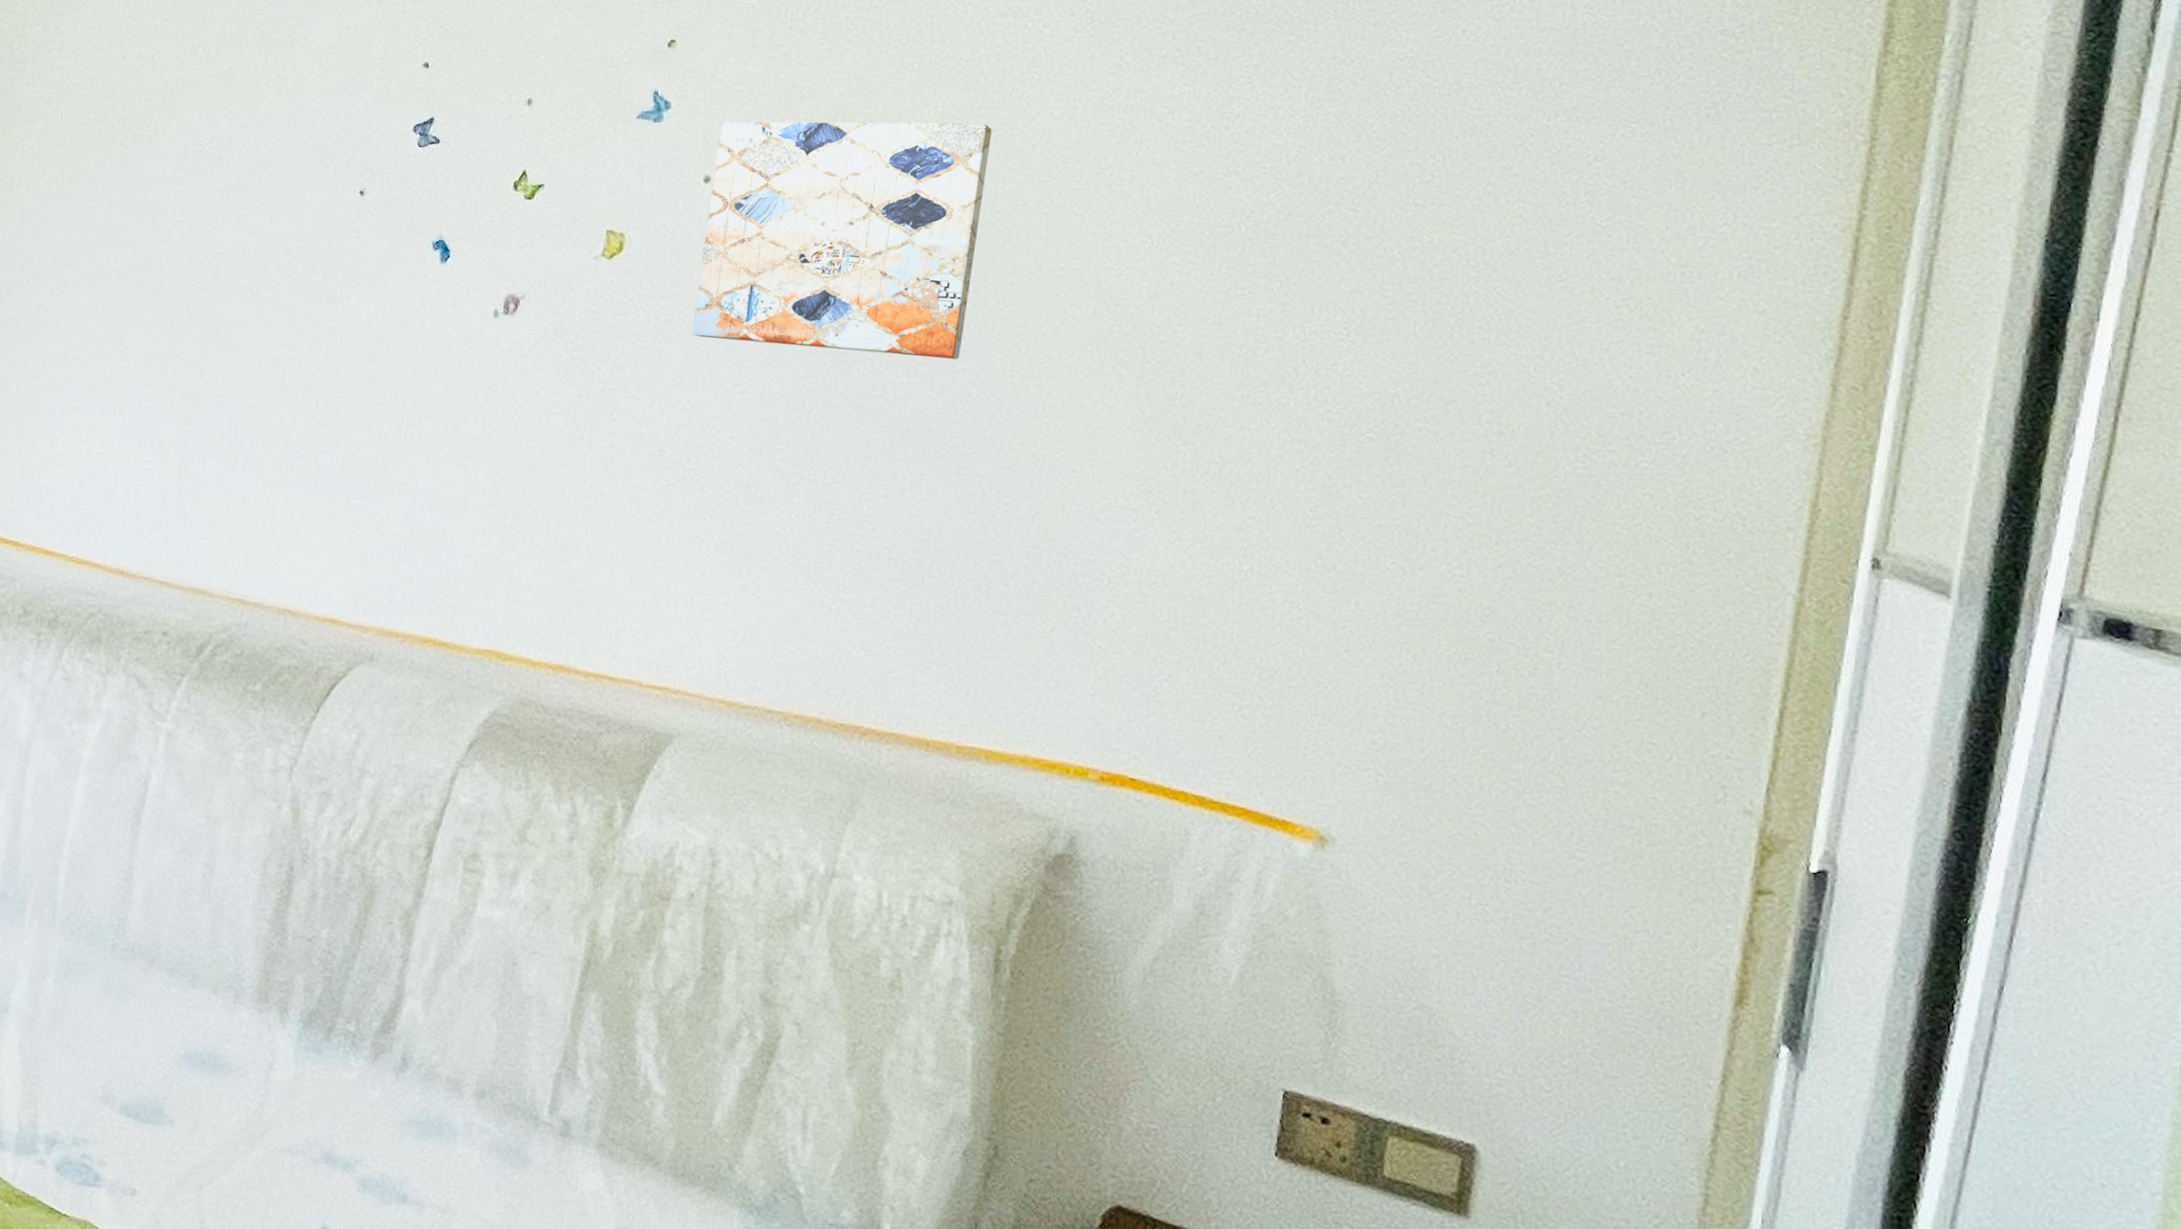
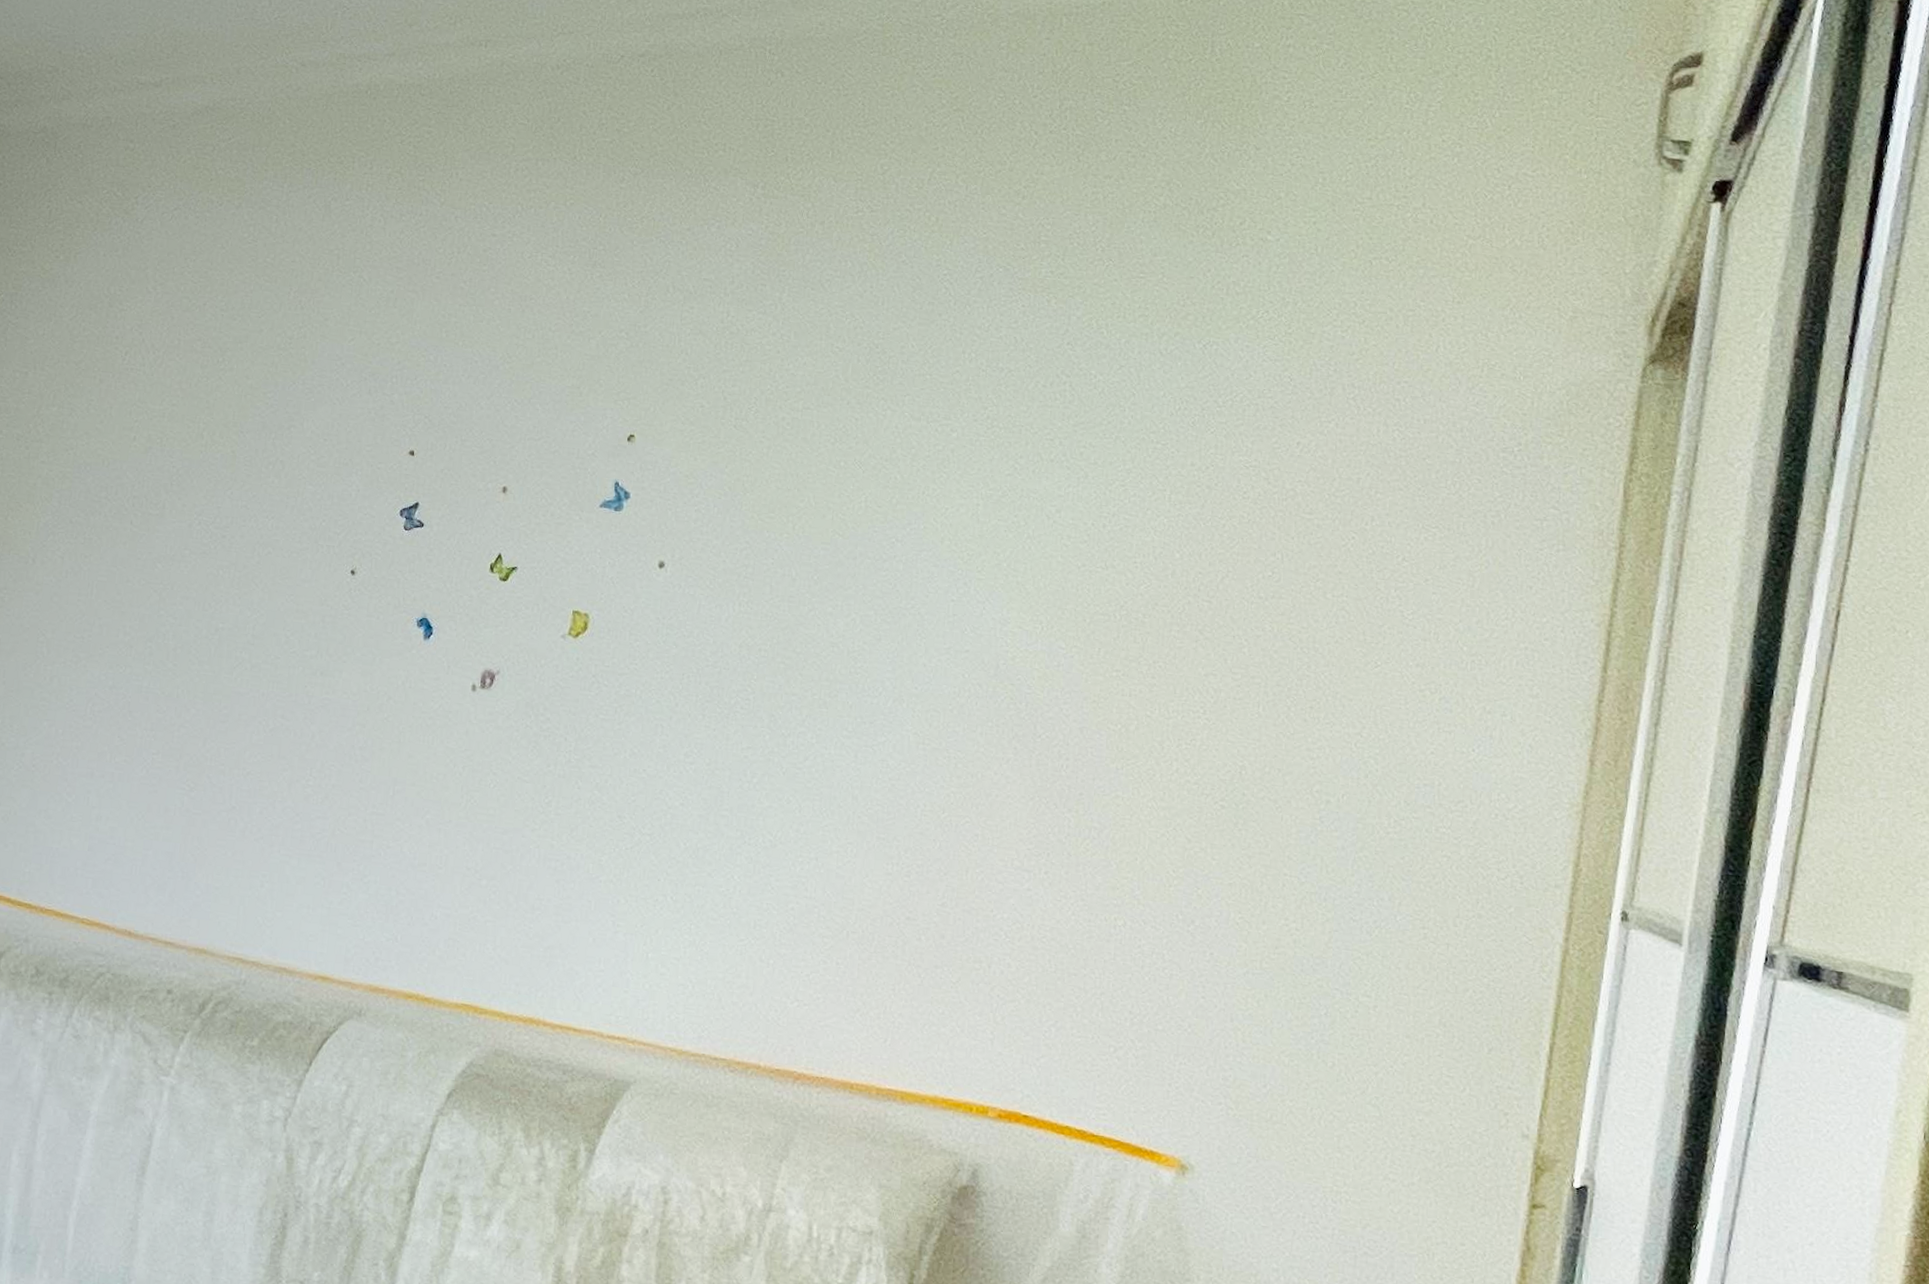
wall art: present [692,121,992,359] -> none [648,511,908,733]

